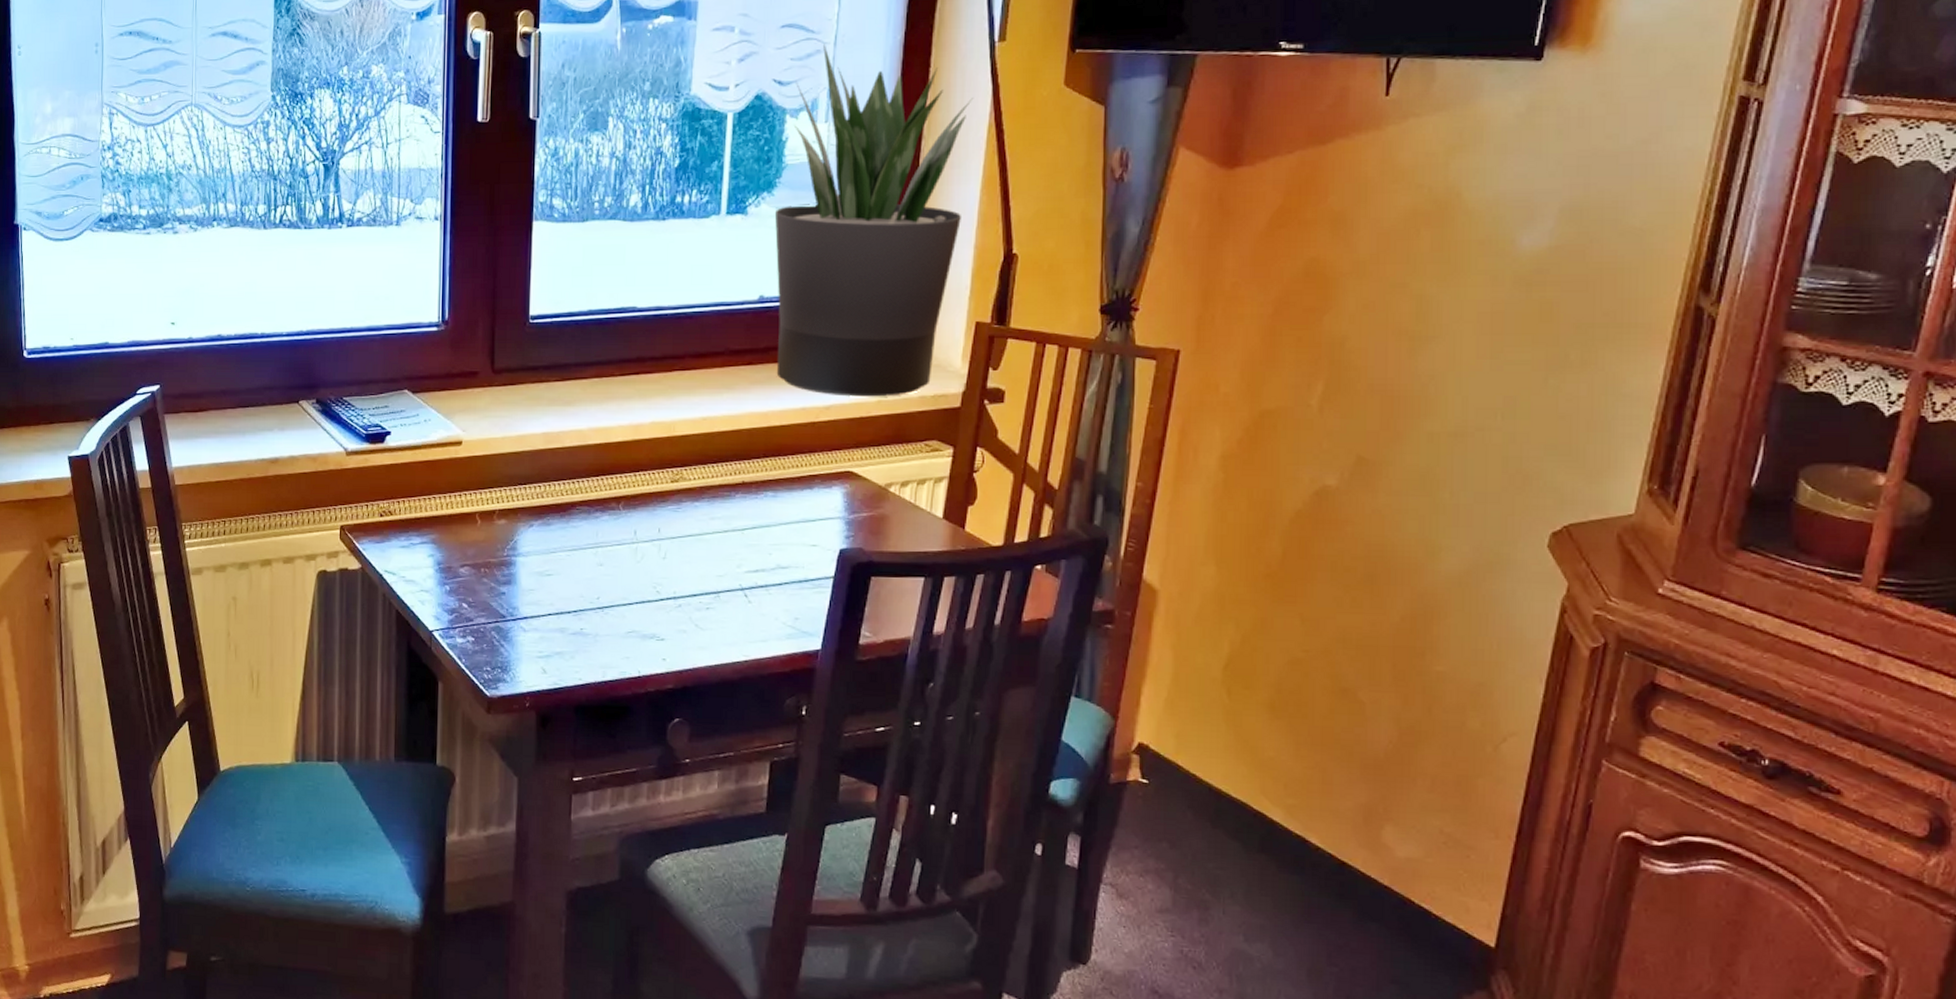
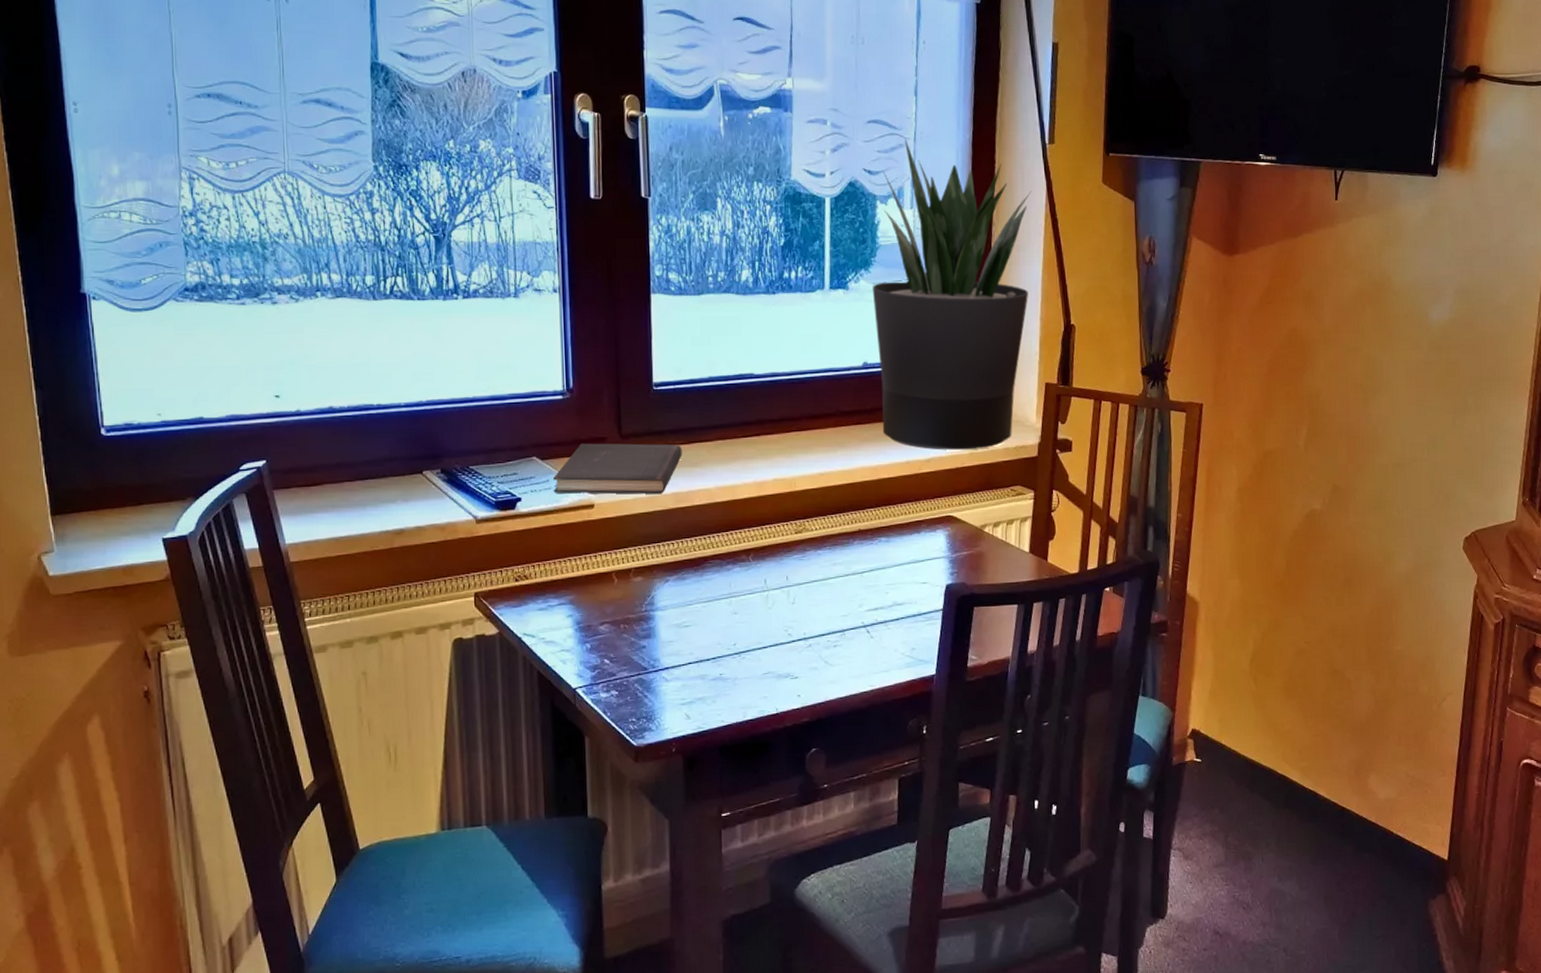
hardcover book: none [423,377,555,434] -> present [554,443,682,495]

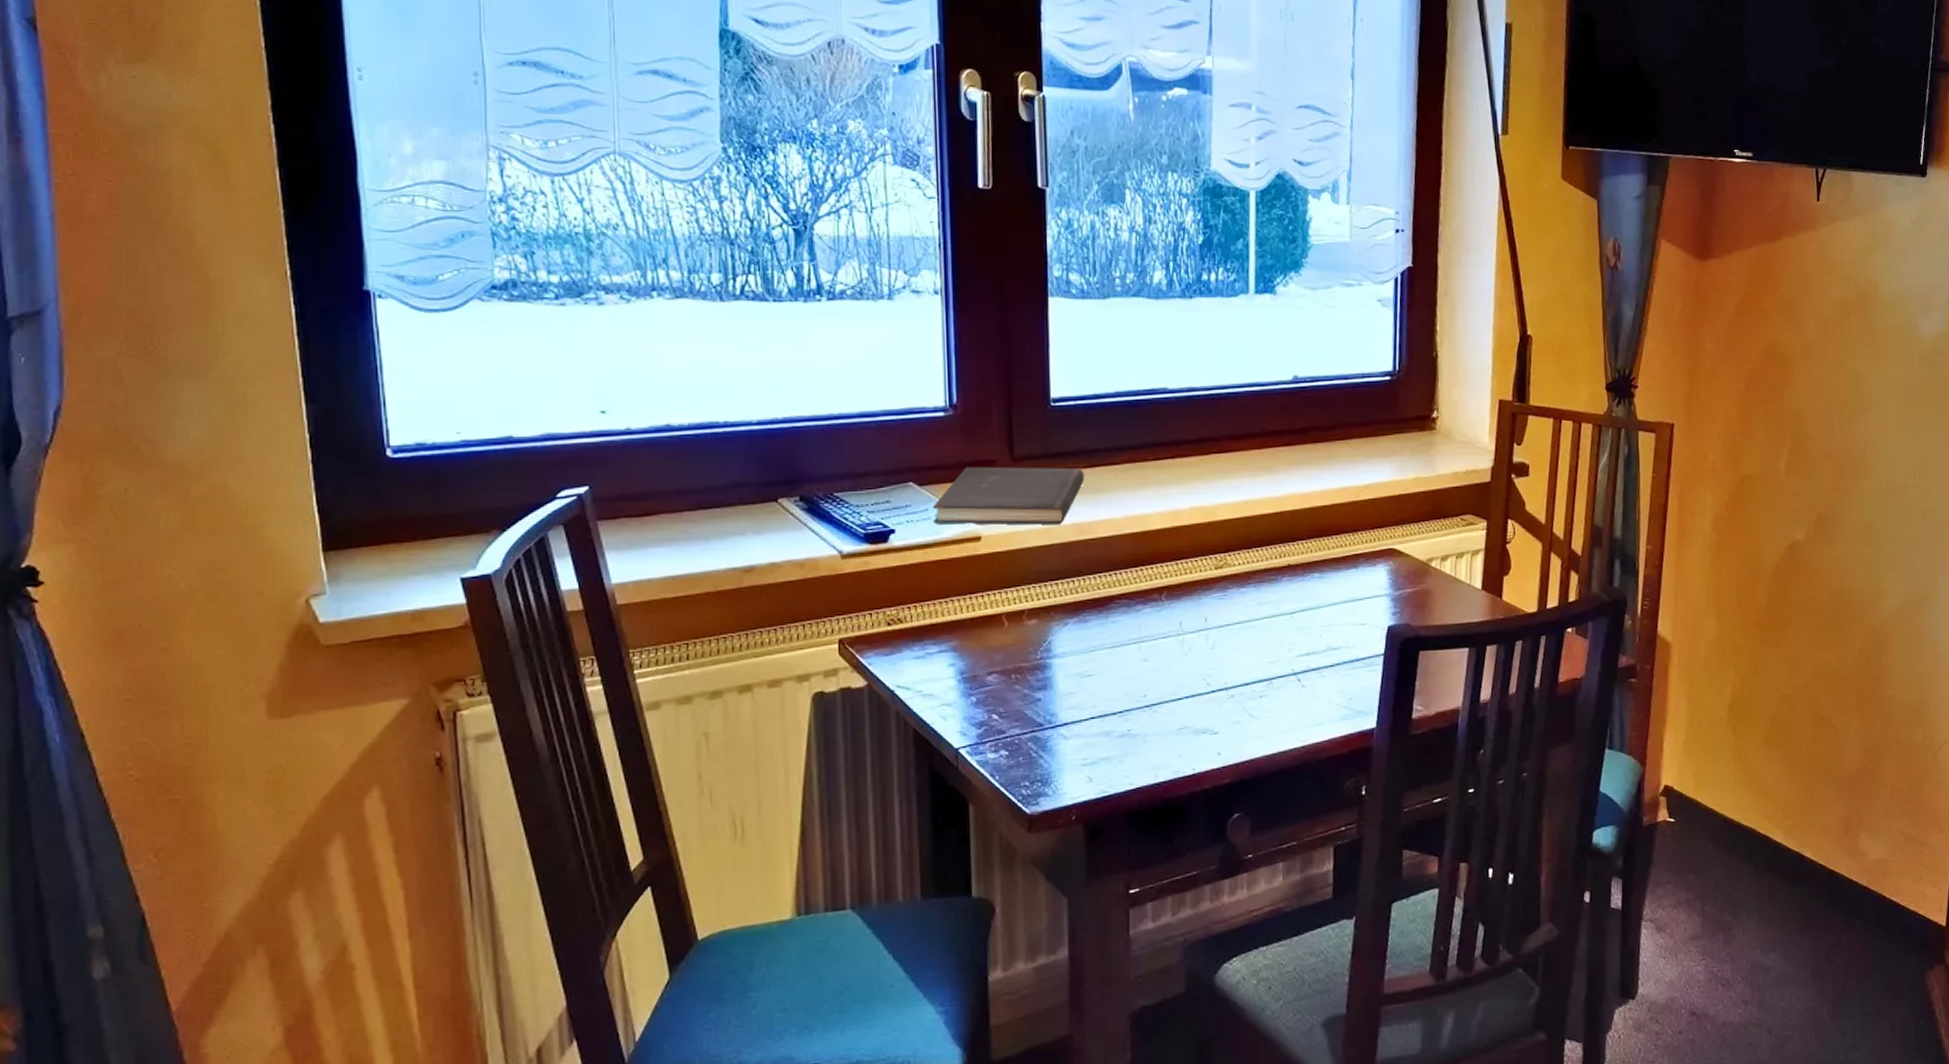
planter: present [872,139,1032,450] -> none [1303,127,1484,475]

